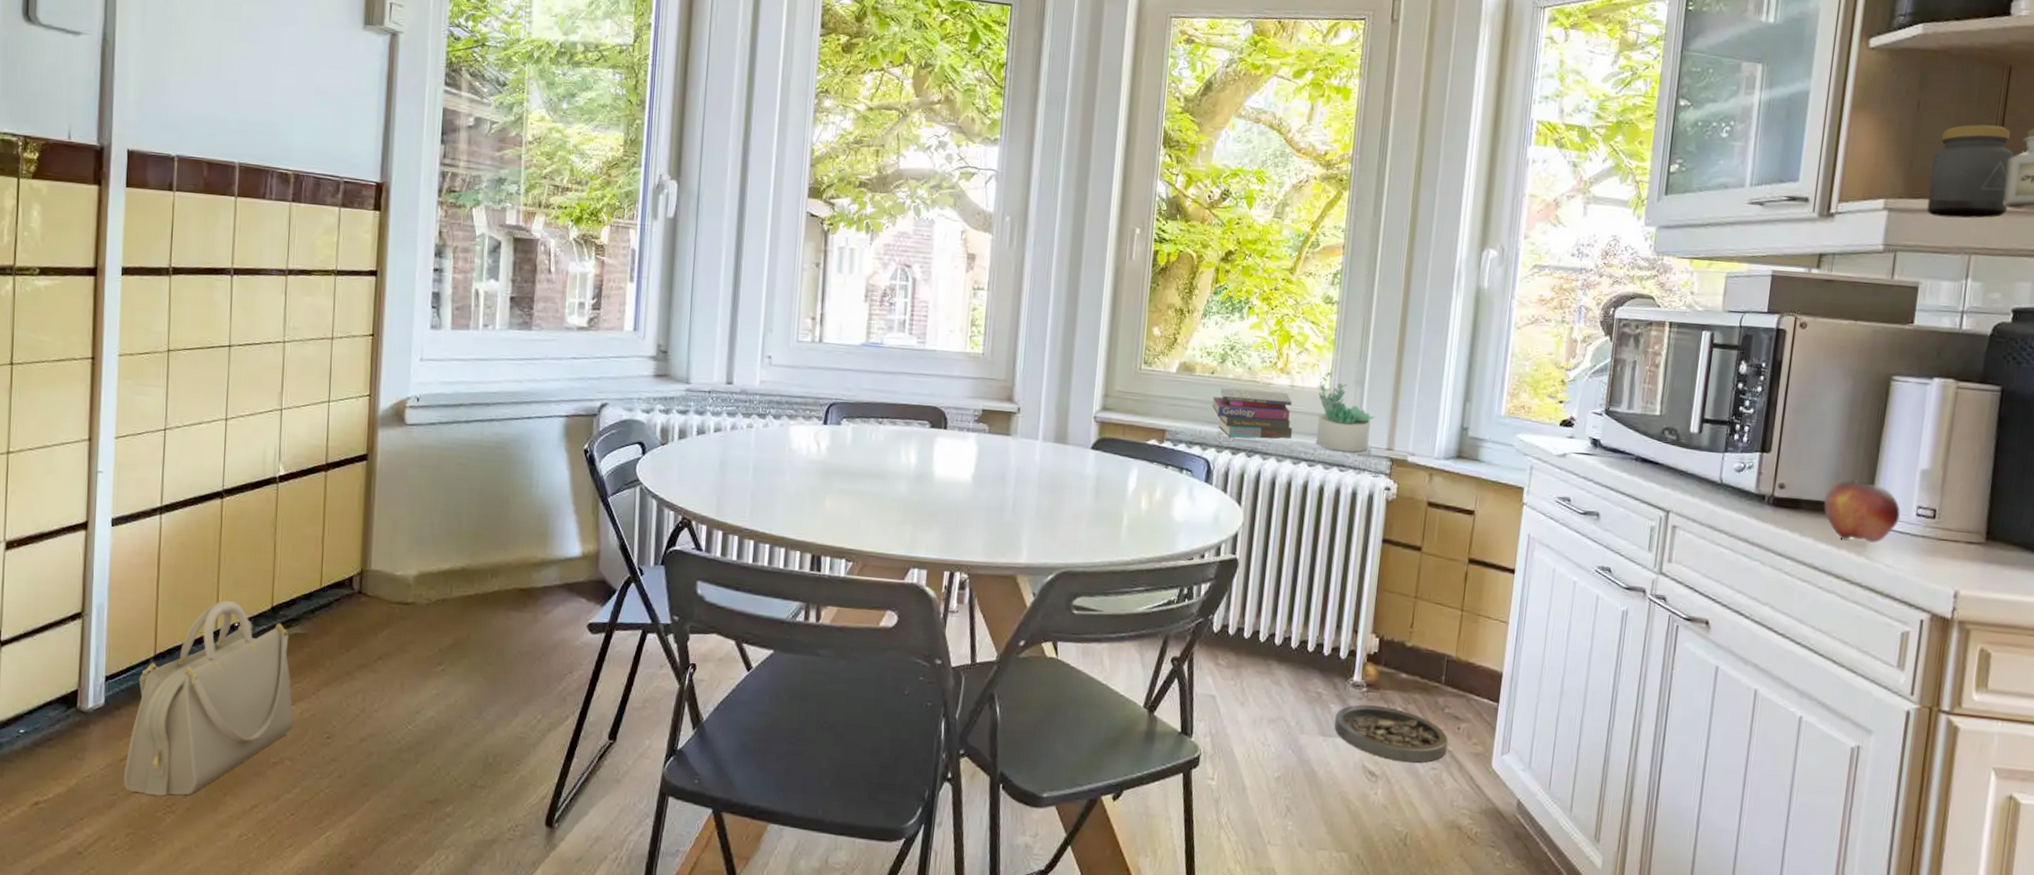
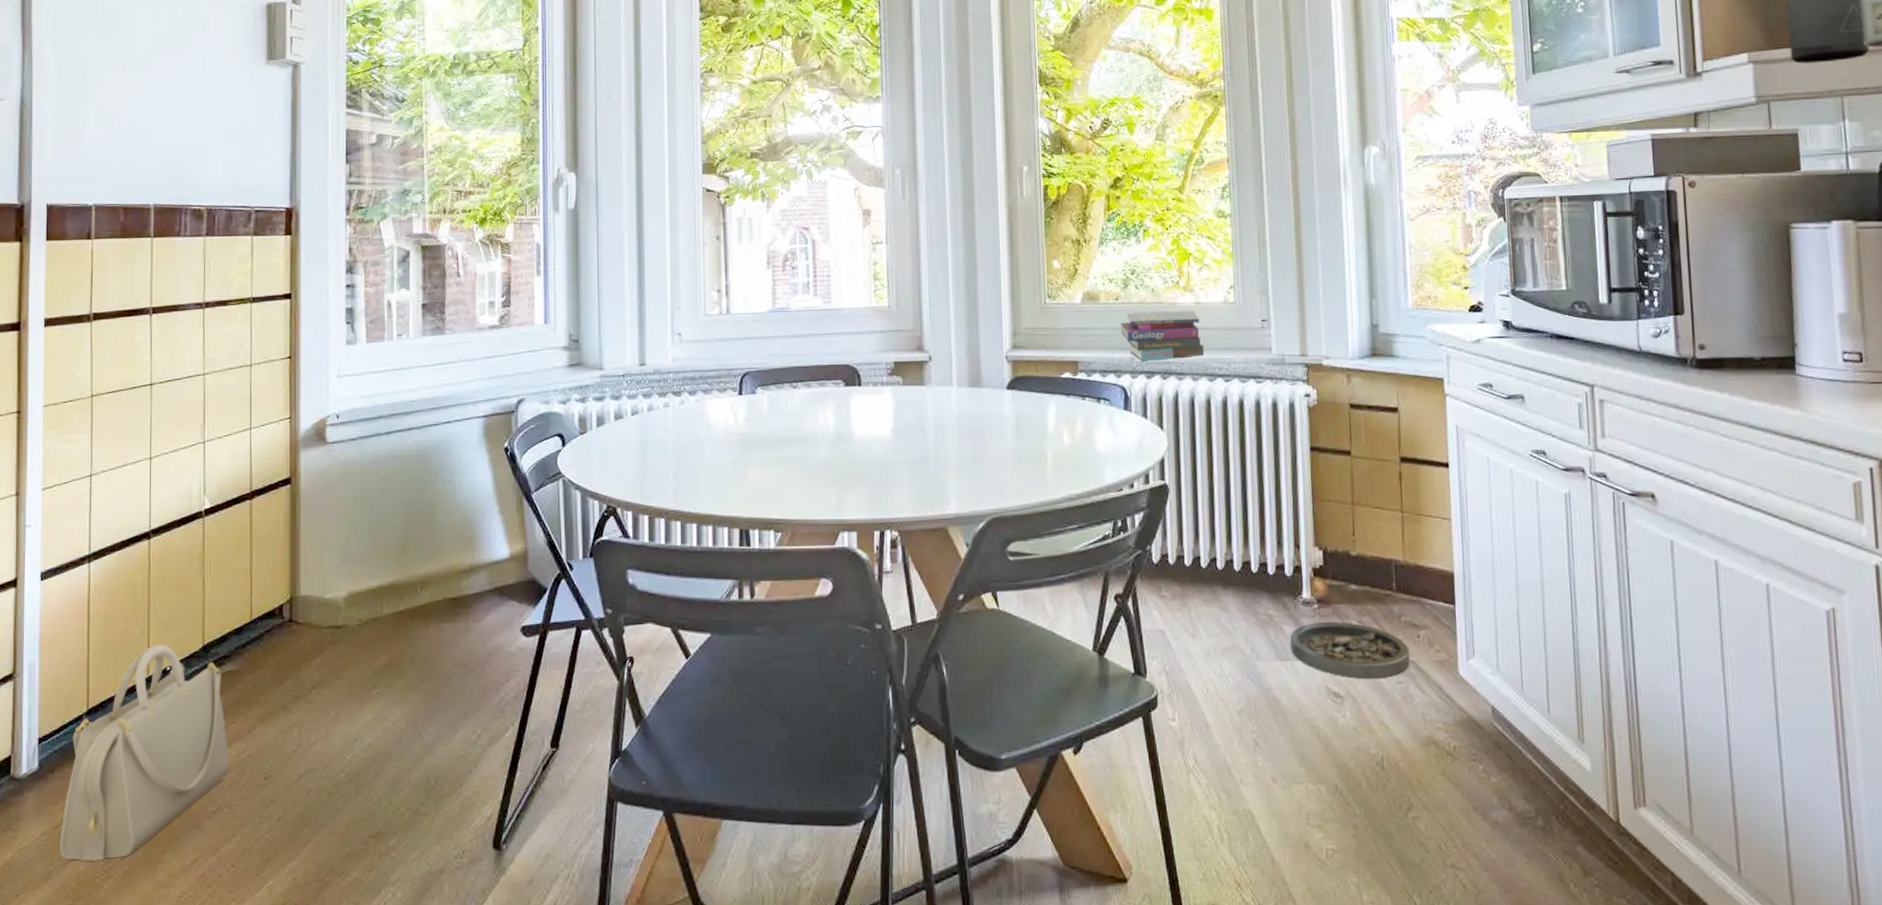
succulent plant: present [1316,382,1375,453] -> none [1224,294,1284,363]
fruit: present [1823,479,1900,543] -> none [1747,332,1827,394]

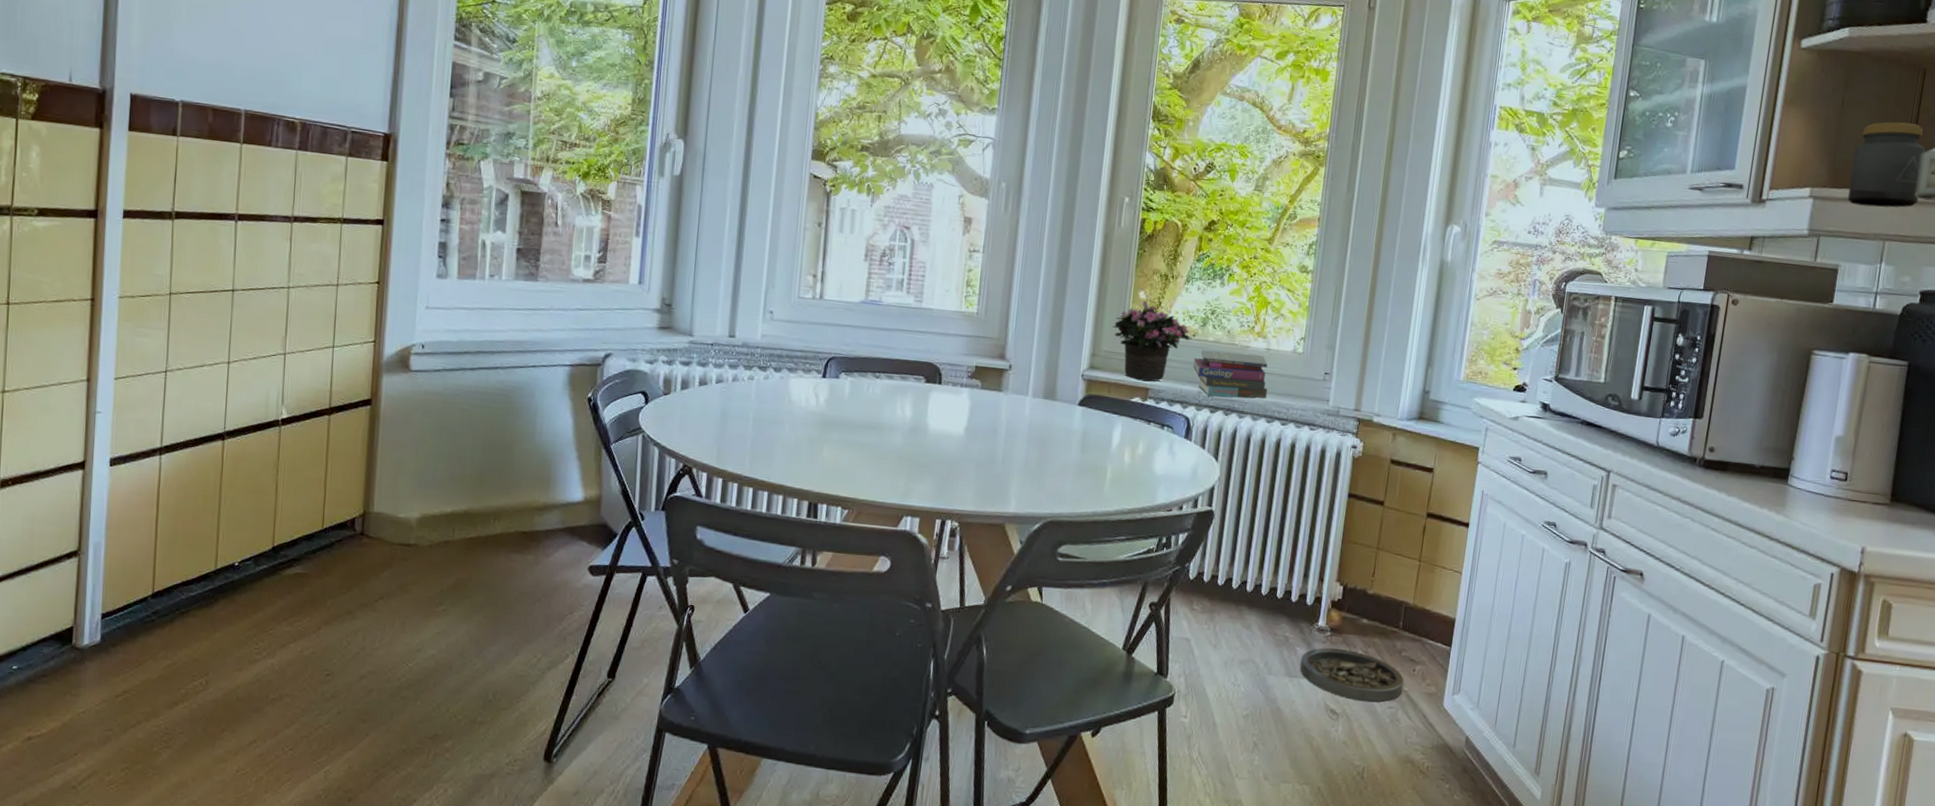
handbag: present [59,644,229,862] -> none [119,540,293,731]
potted flower: none [1030,270,1115,355] -> present [1112,301,1192,382]

